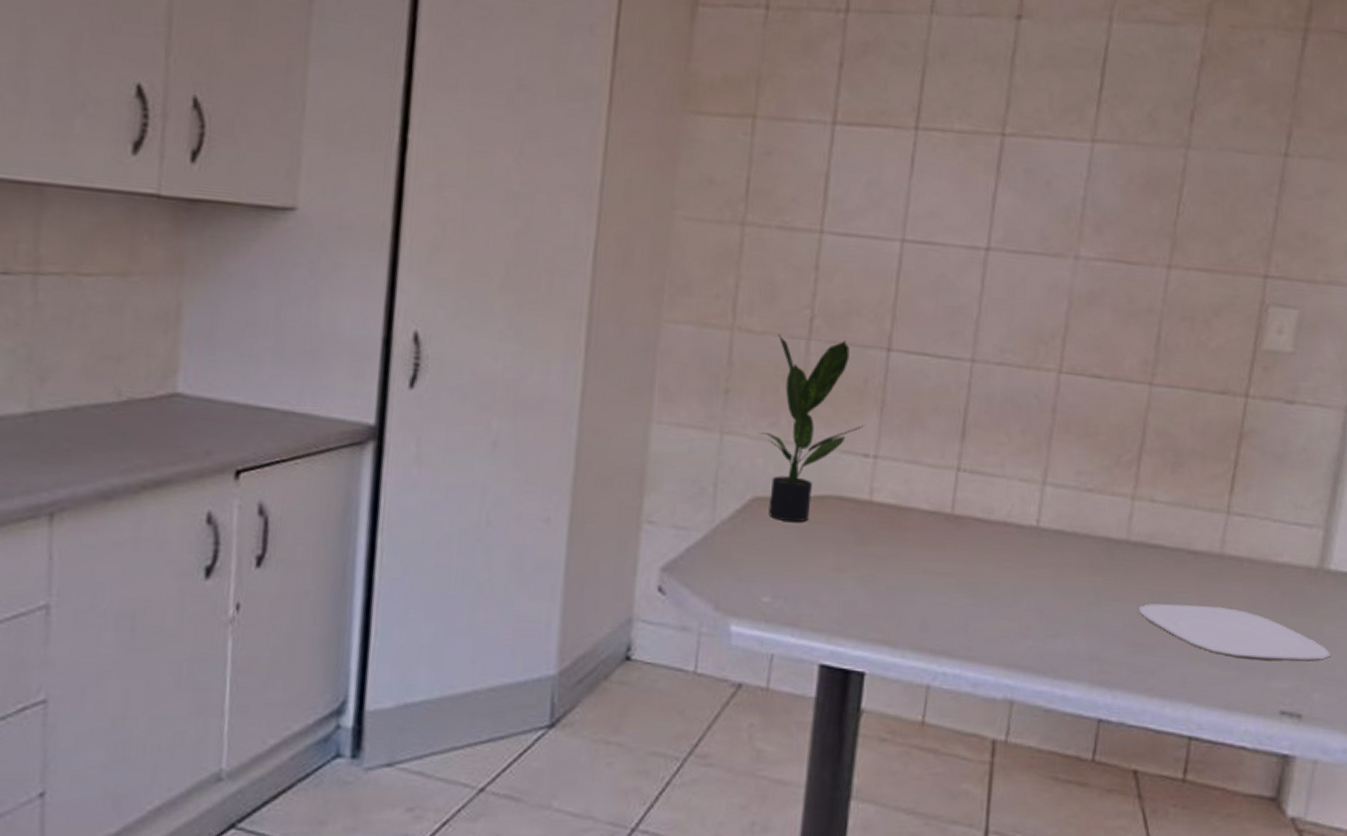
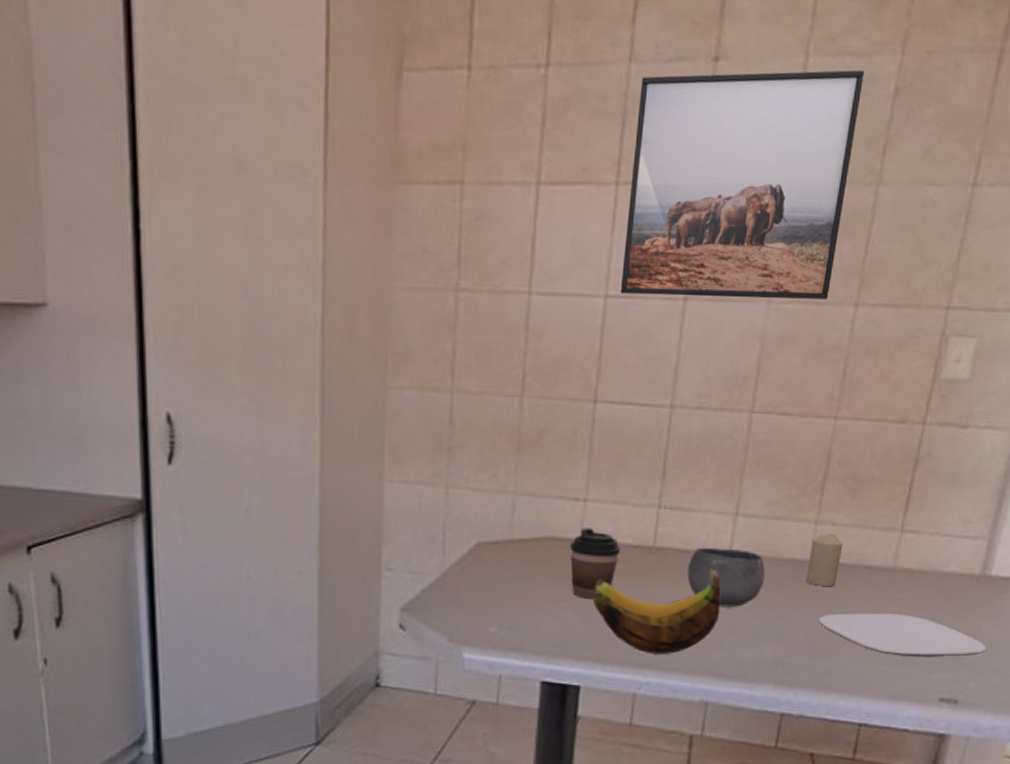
potted plant: present [758,333,866,522] -> none [480,393,576,561]
coffee cup: none [857,488,915,570] -> present [569,528,621,599]
banana: none [882,544,1027,640] -> present [593,569,721,654]
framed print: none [918,28,1170,260] -> present [620,69,865,300]
bowl: none [989,518,1078,590] -> present [687,547,766,608]
candle: none [1123,510,1164,571] -> present [805,533,843,586]

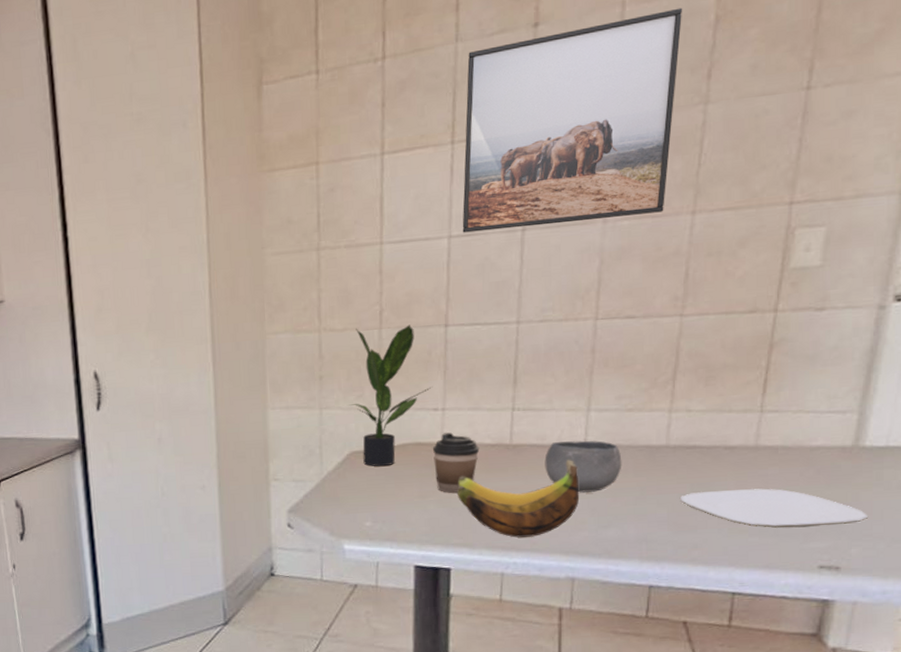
potted plant: none [480,393,576,561] -> present [349,324,433,466]
candle: present [805,533,843,586] -> none [664,419,700,468]

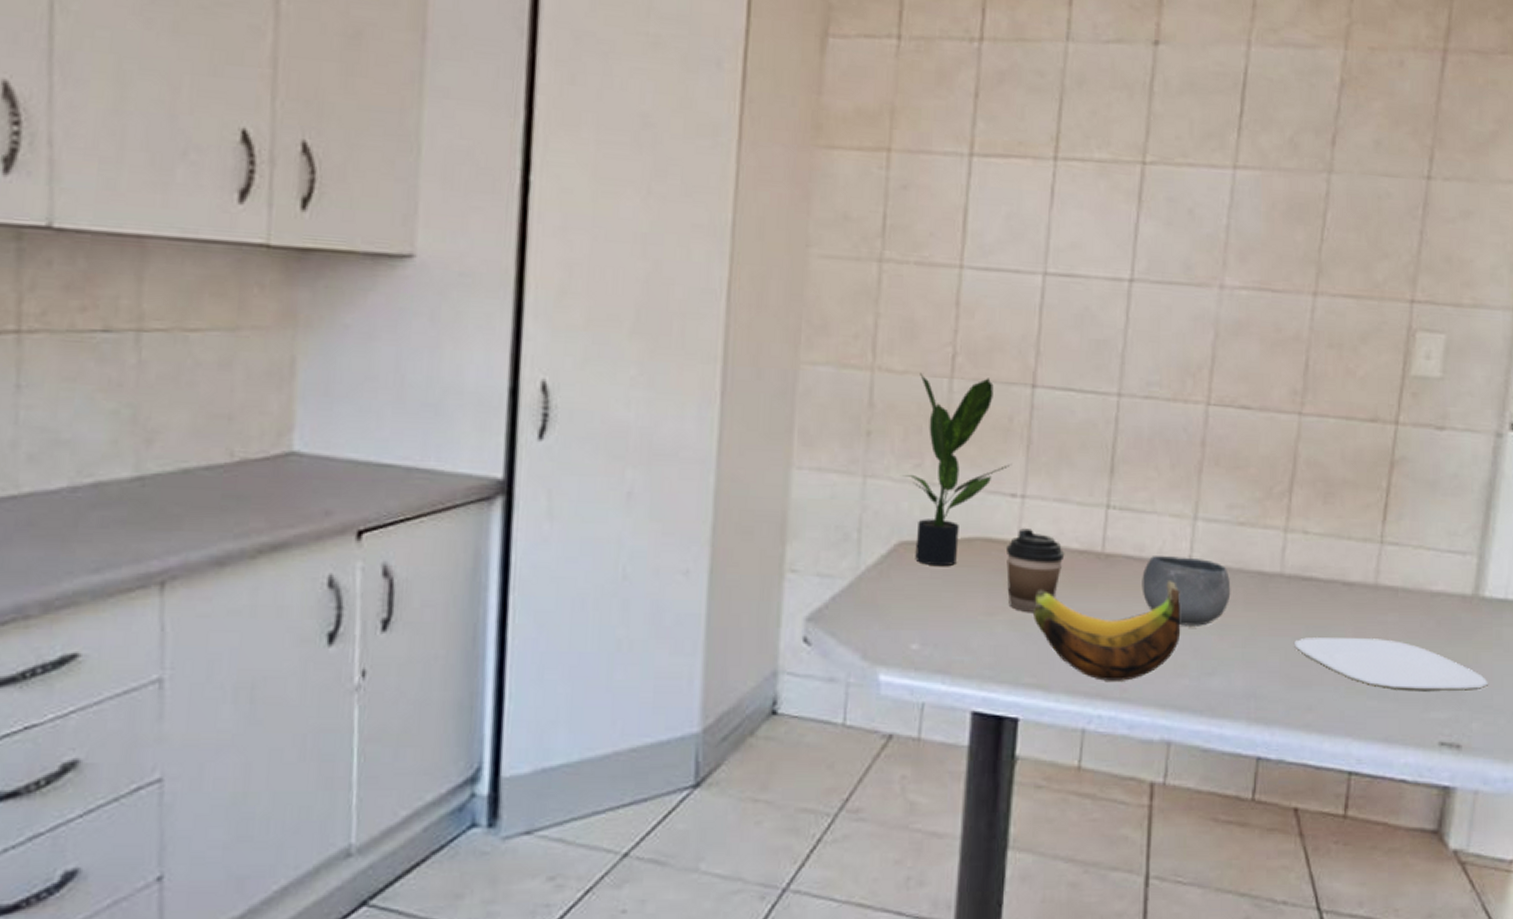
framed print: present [462,7,683,233] -> none [1060,55,1309,287]

